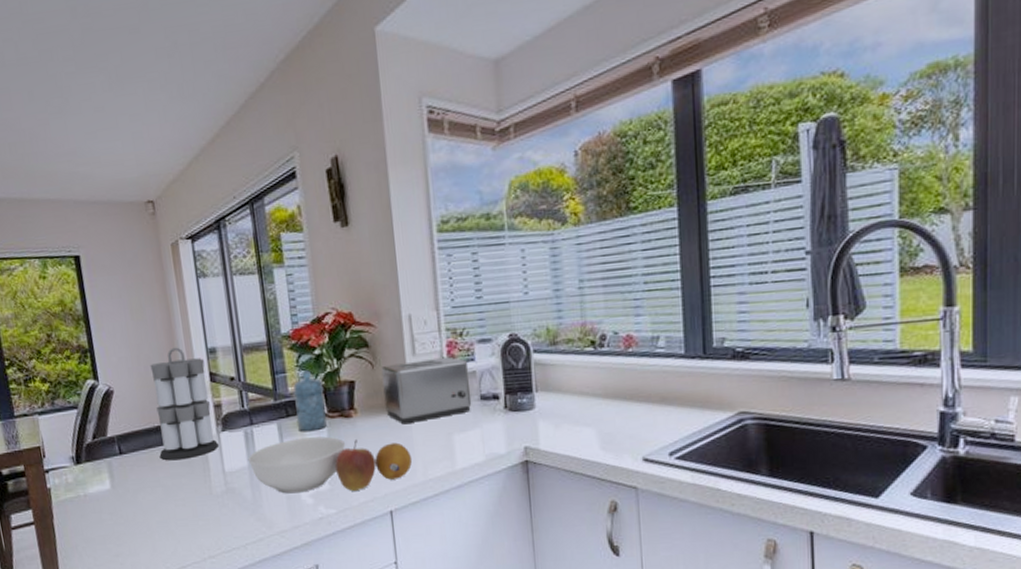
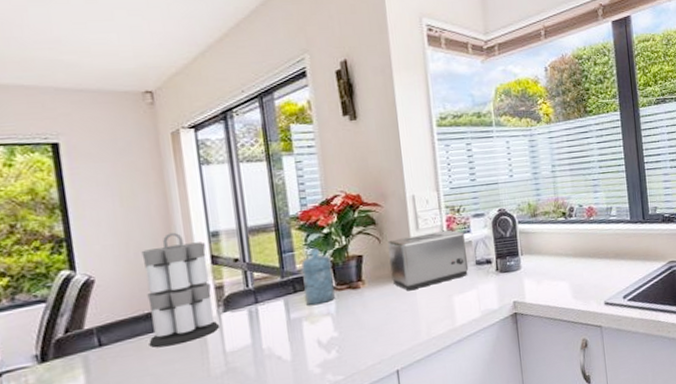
bowl: present [248,436,345,494] -> none [252,307,353,367]
fruit: present [334,440,376,492] -> none [342,308,383,357]
fruit: present [375,442,413,480] -> none [382,307,417,342]

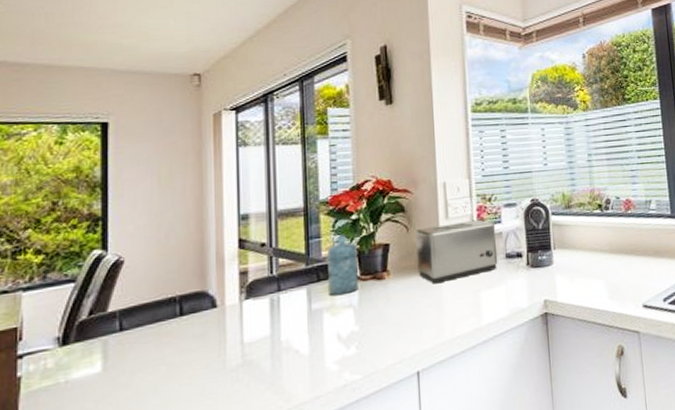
spice rack: present [141,232,219,347] -> none [168,214,239,335]

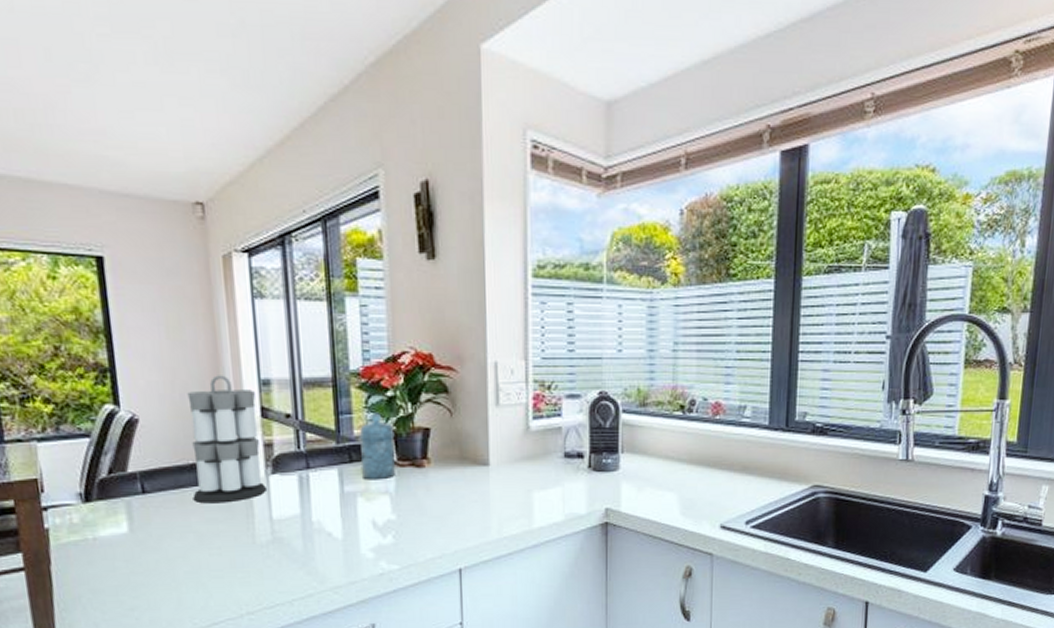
spice rack: none [168,214,239,335] -> present [187,375,266,504]
toaster: present [416,220,498,284] -> none [460,410,555,478]

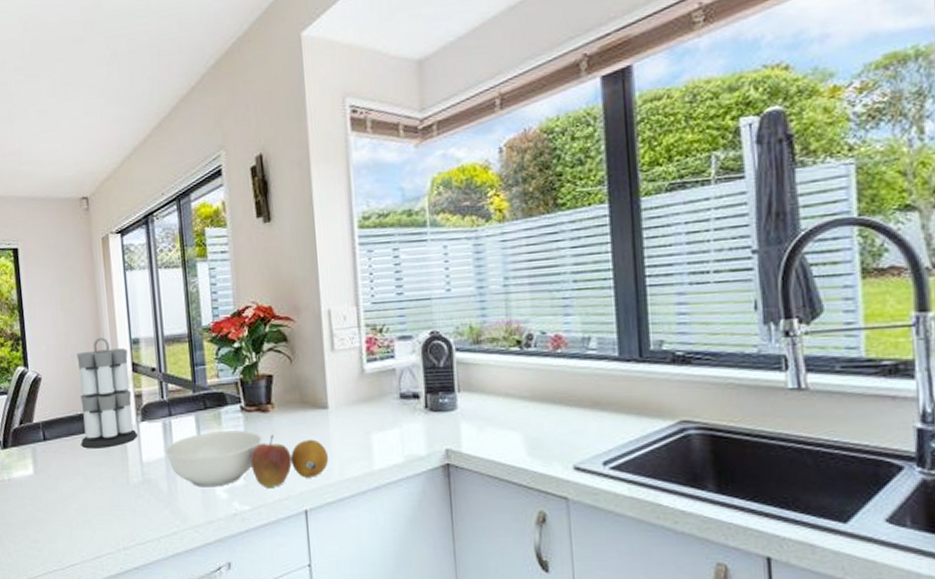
bowl: none [301,486,414,546] -> present [165,430,261,487]
canister: present [358,413,395,480] -> none [211,363,244,425]
fruit: none [401,492,447,547] -> present [250,435,292,489]
fruit: none [446,497,488,536] -> present [291,439,329,478]

